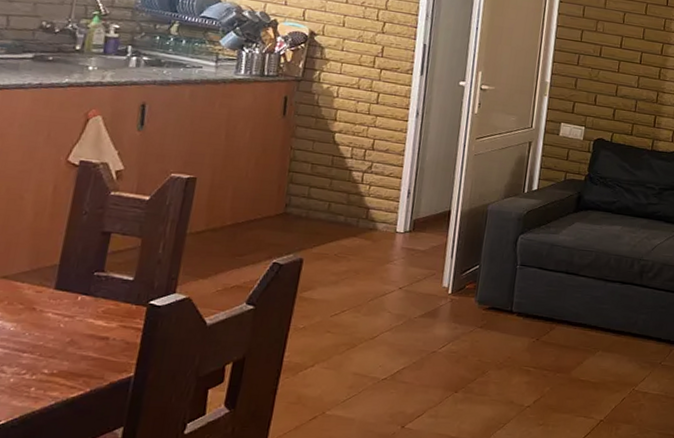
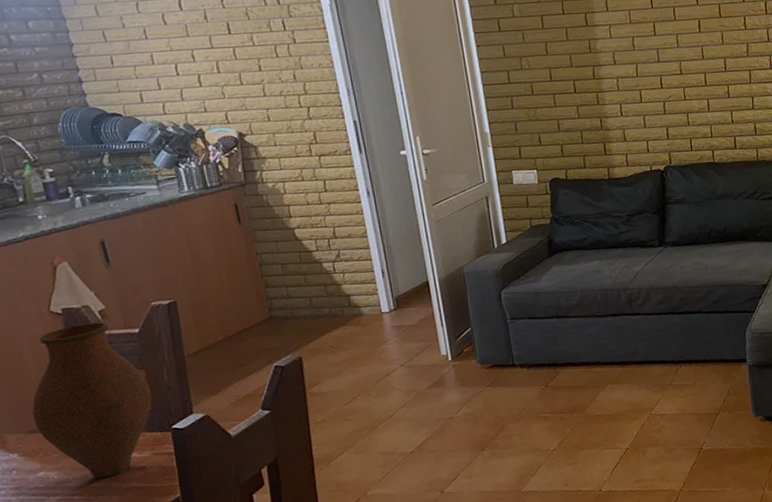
vase: none [10,179,141,341] -> present [32,321,152,479]

